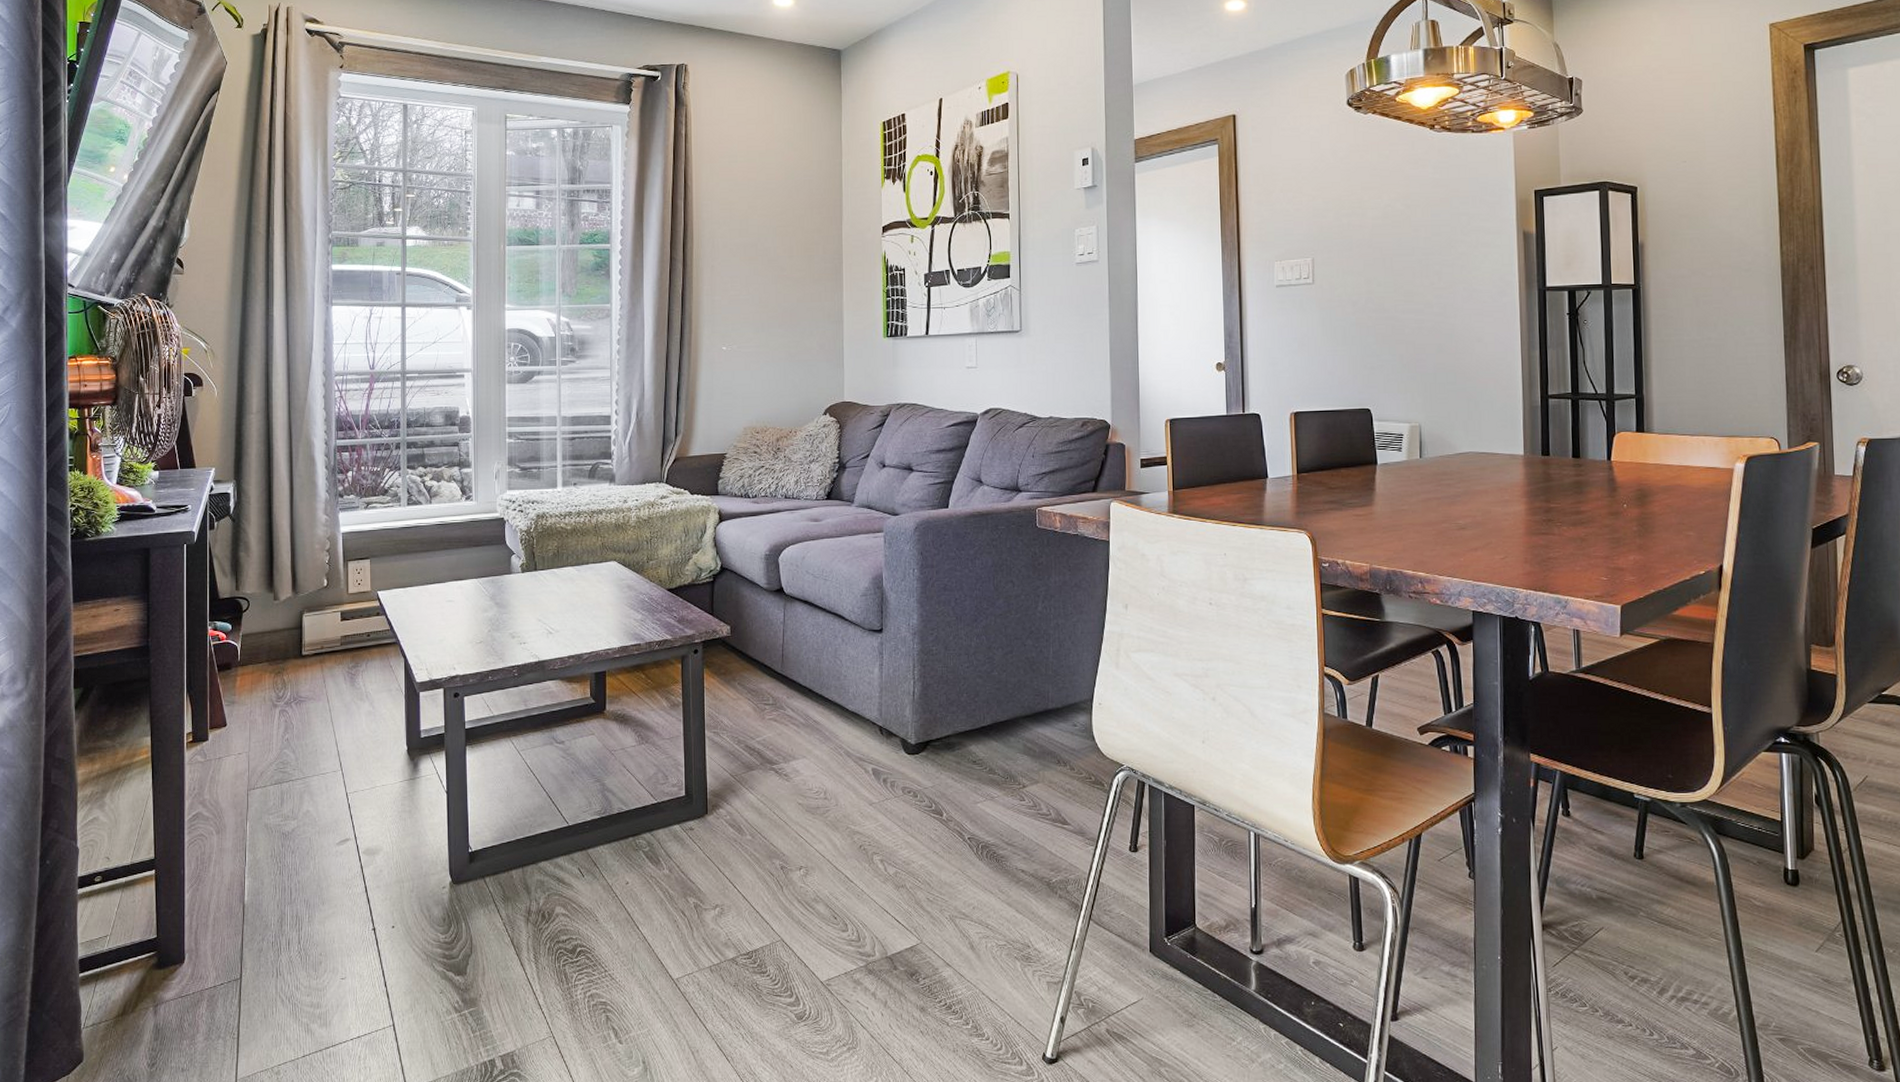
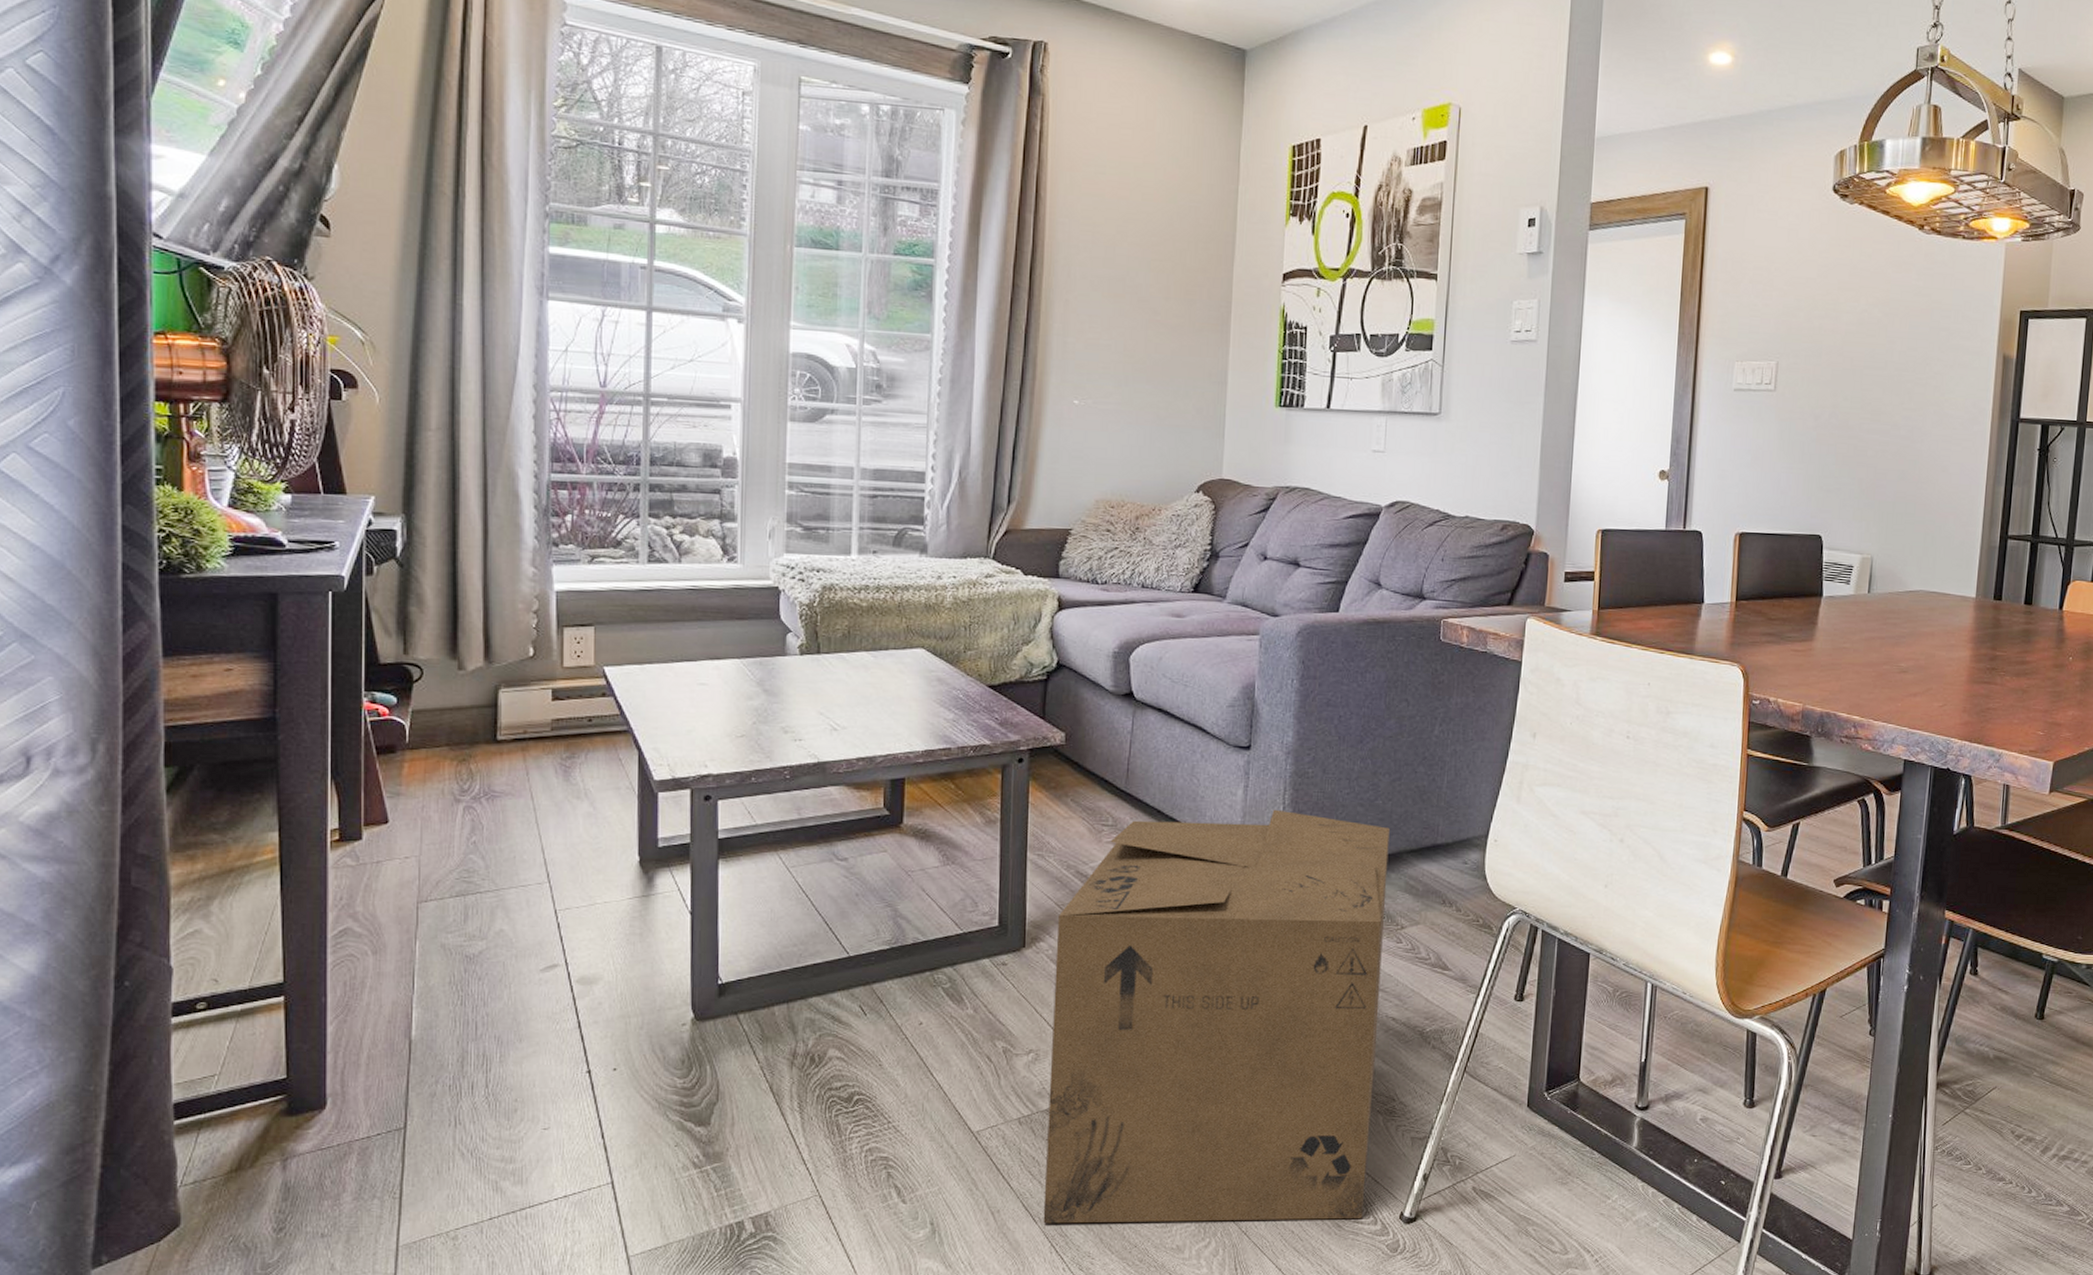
cardboard box: none [733,684,1010,1063] -> present [1043,809,1390,1224]

